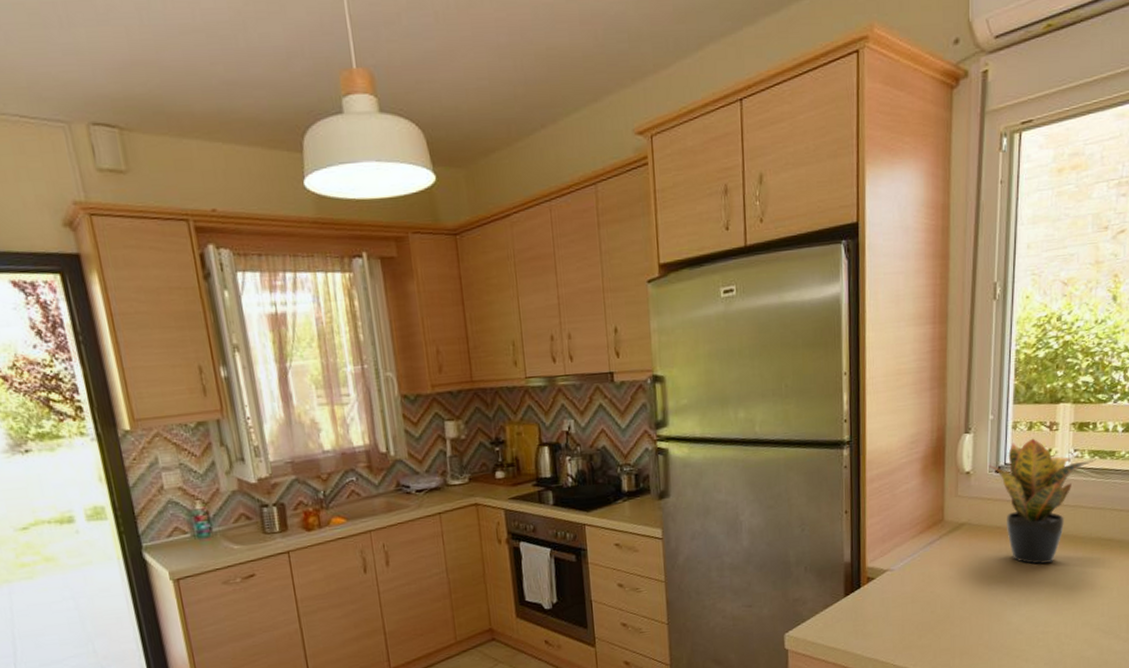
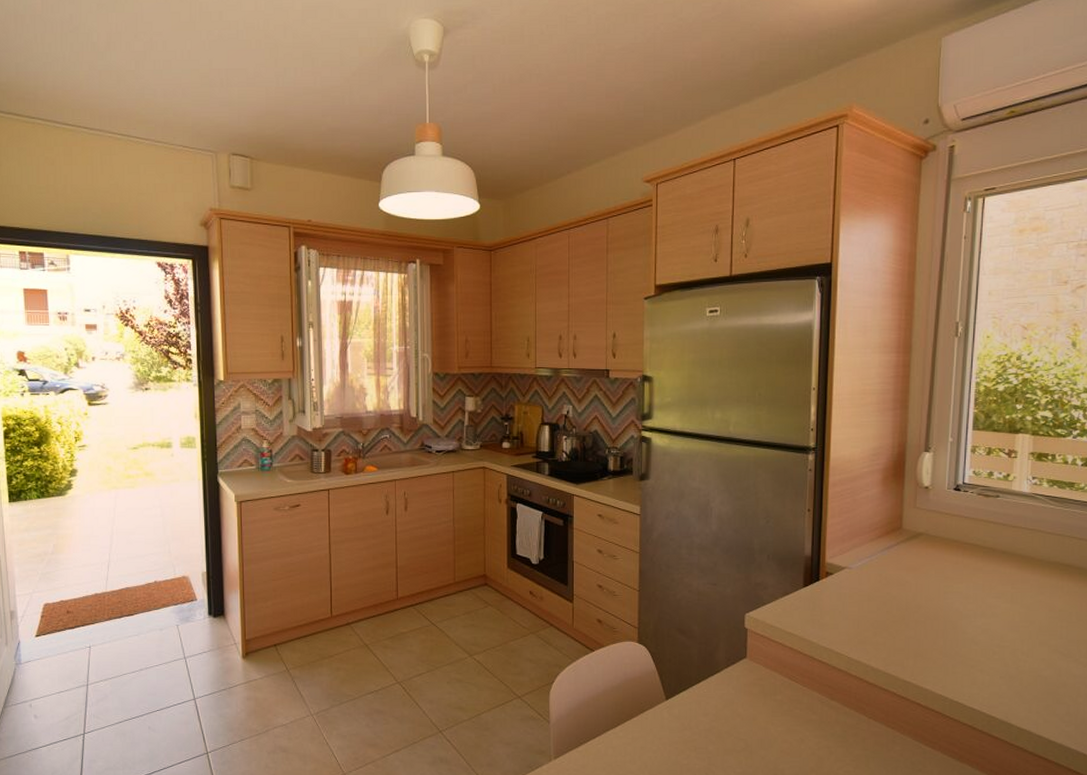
potted plant: present [989,438,1097,564] -> none [947,463,1056,580]

